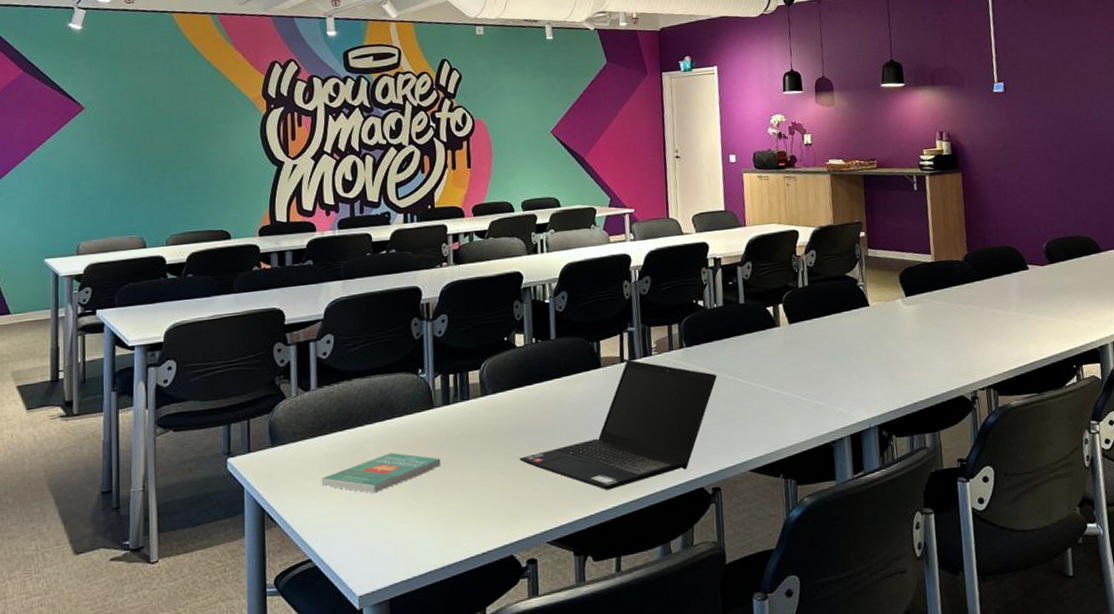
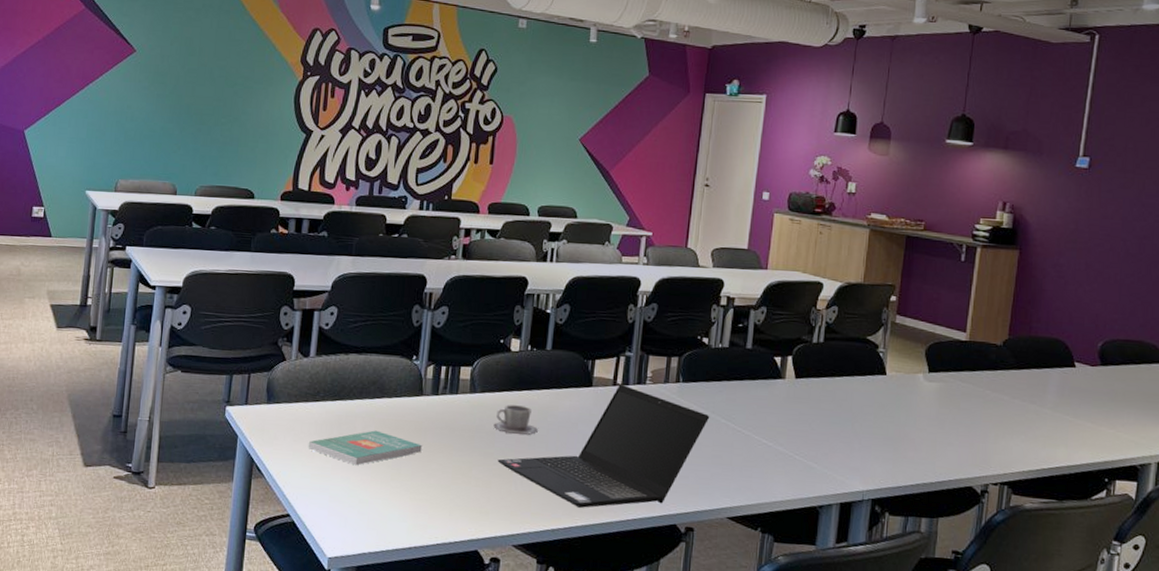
cup: none [510,399,555,430] -> present [493,405,538,435]

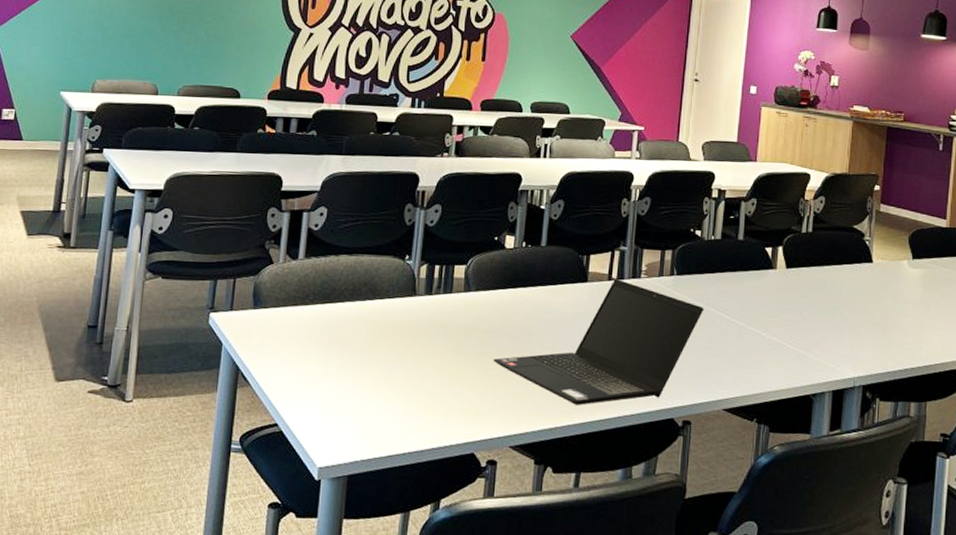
book: present [308,430,422,466] -> none [296,333,416,371]
cup: present [493,405,538,435] -> none [488,302,534,333]

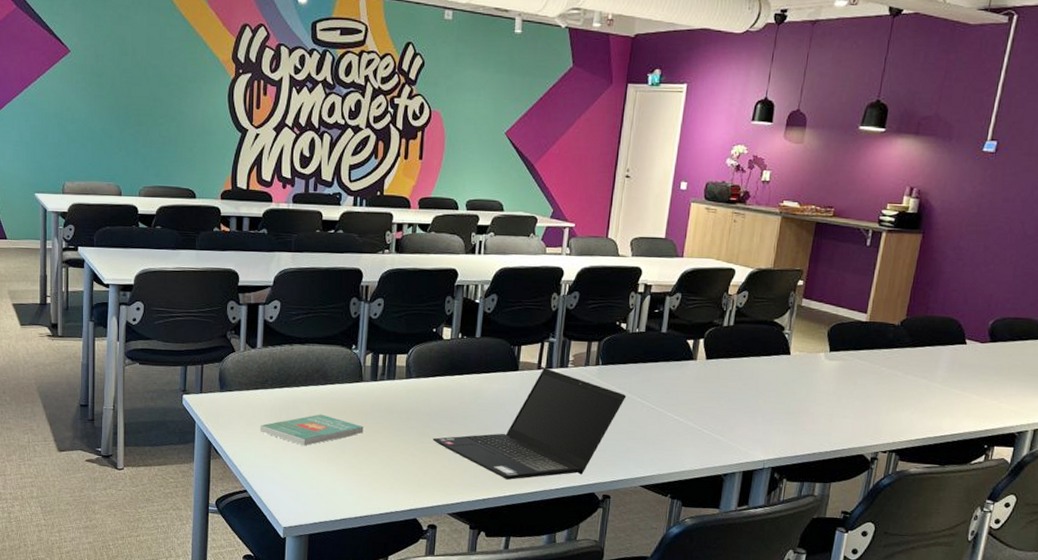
book: none [296,333,416,371] -> present [260,414,364,446]

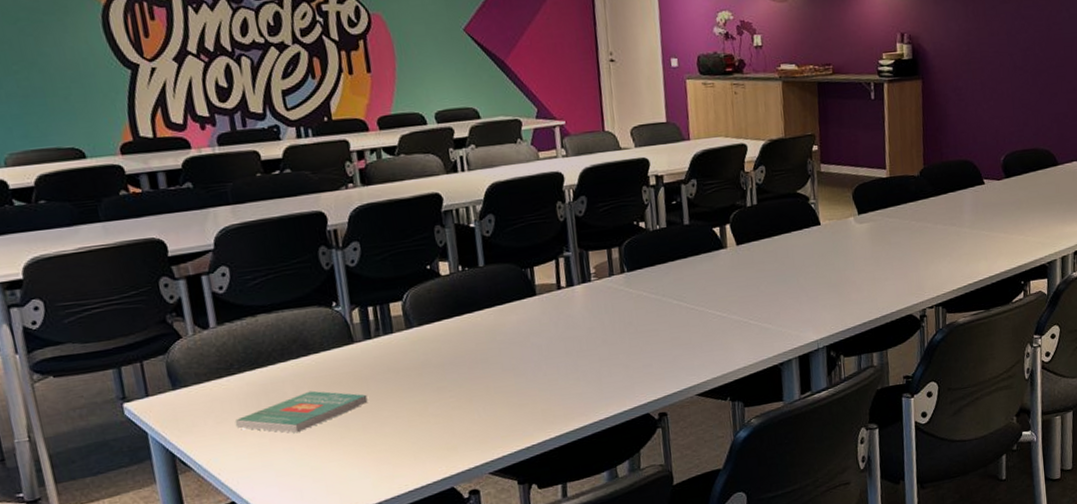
laptop computer: present [432,368,627,480] -> none [453,287,662,420]

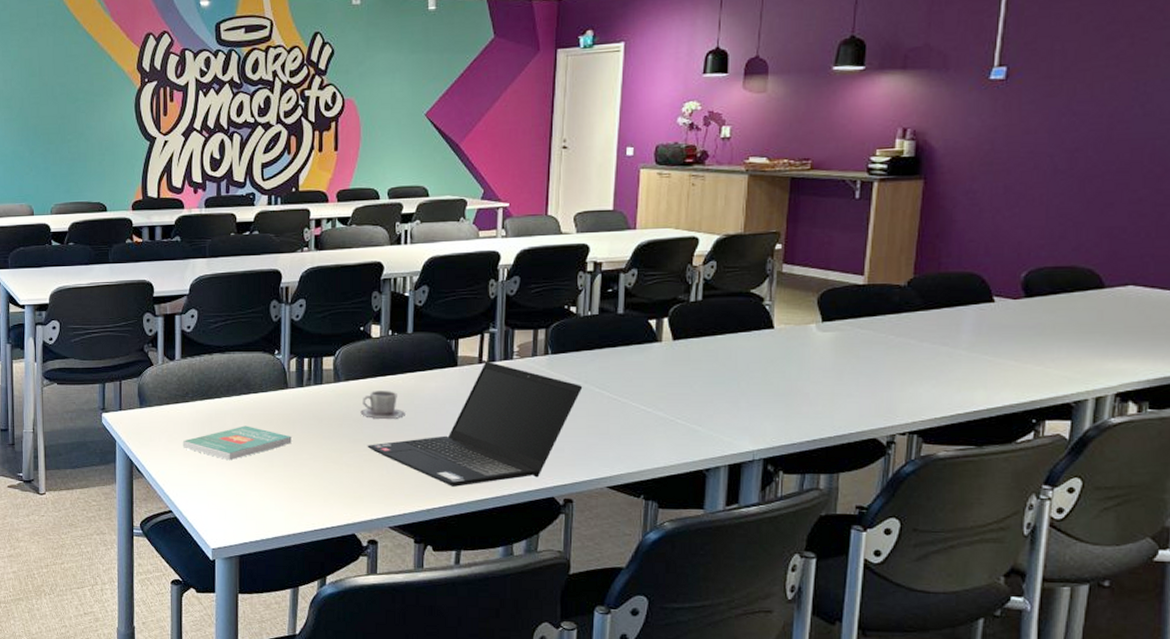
cup: none [440,330,489,363] -> present [360,391,405,420]
laptop computer: none [453,287,662,420] -> present [367,362,583,487]

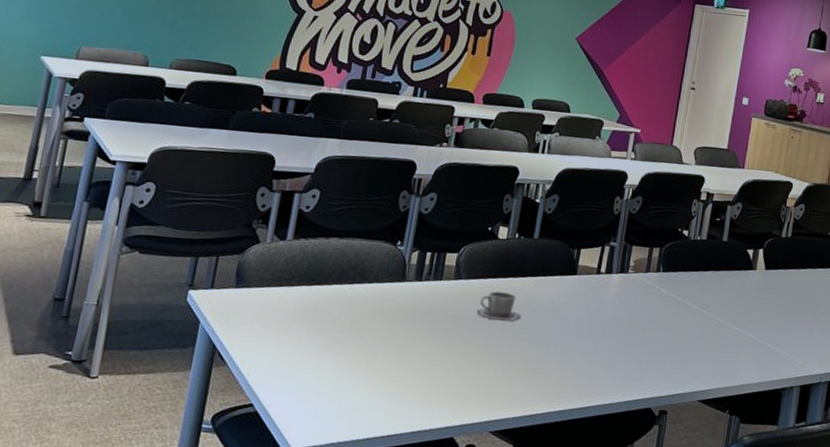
book: present [182,425,292,461] -> none [278,316,402,353]
laptop computer: present [367,362,583,487] -> none [478,273,687,393]

